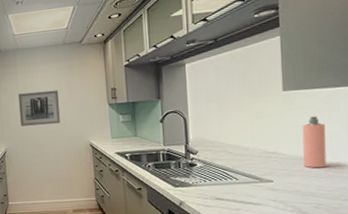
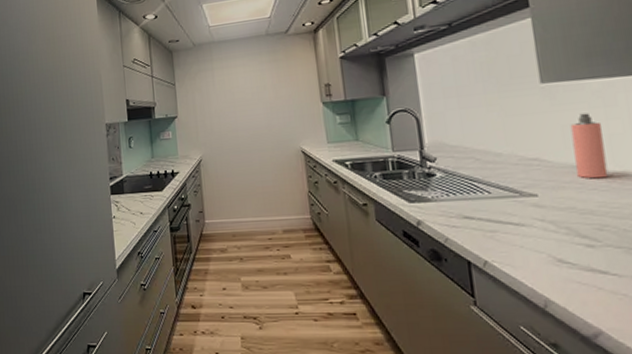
wall art: present [18,90,61,127] -> none [215,87,265,130]

